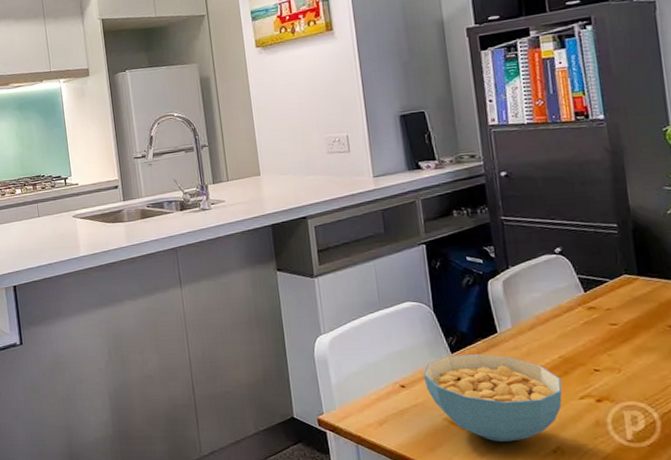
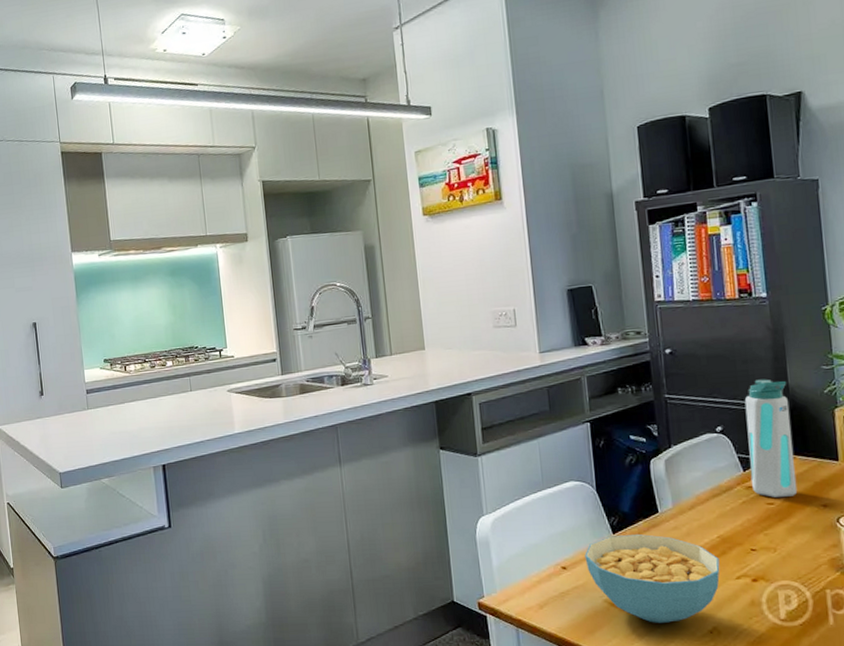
water bottle: none [583,200,642,318] -> present [744,379,798,497]

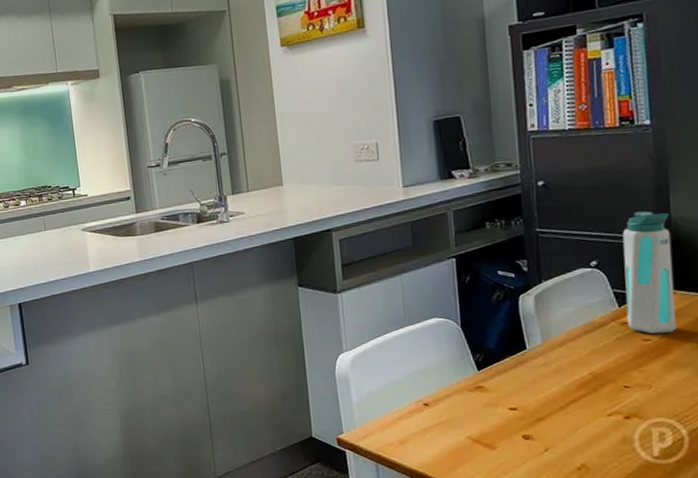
cereal bowl: present [585,533,720,623] -> none [448,370,591,460]

